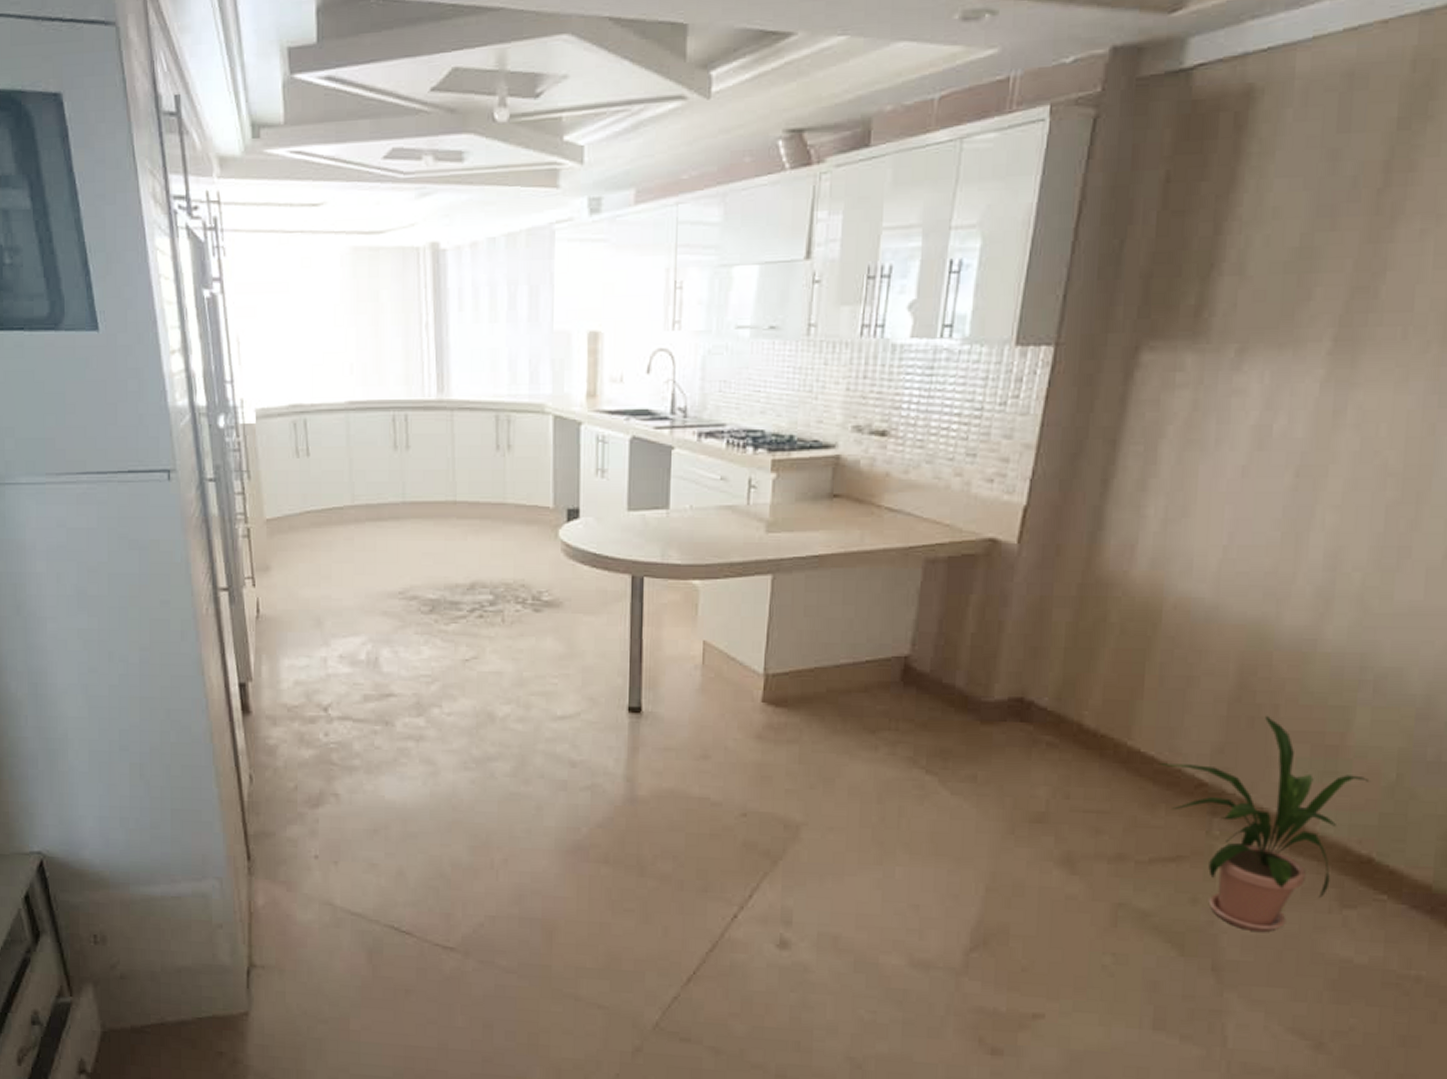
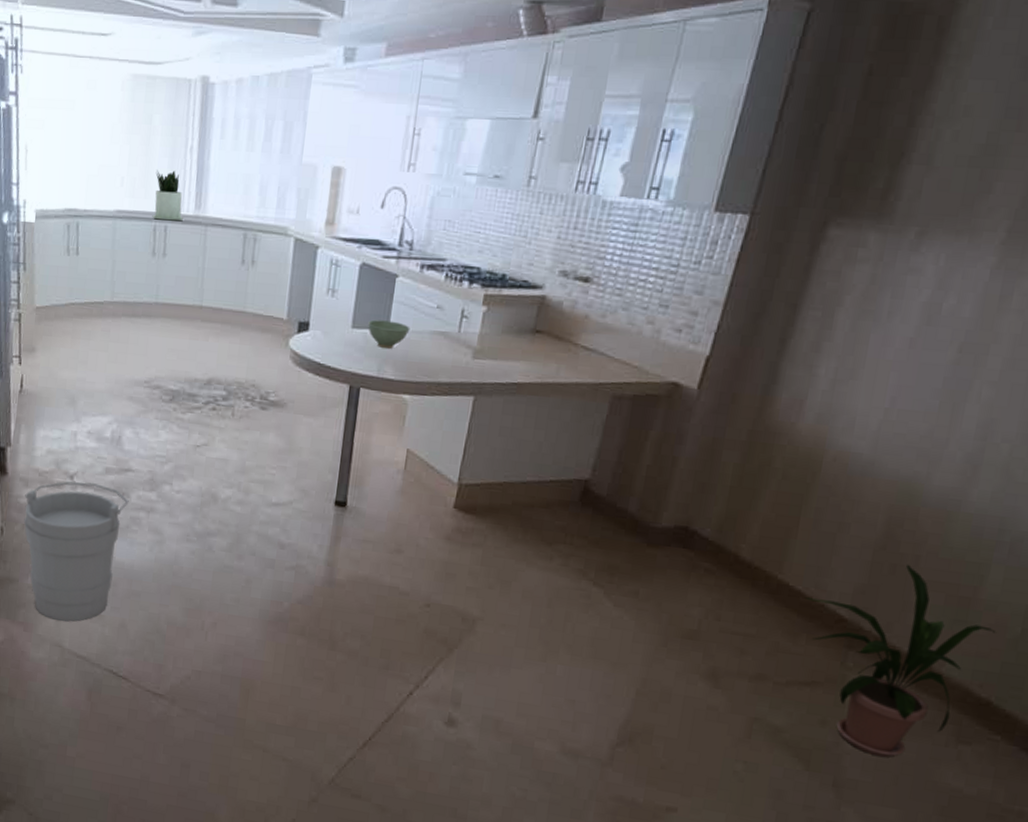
bucket: none [274,713,394,875] -> present [23,481,129,622]
planter: none [388,351,425,408] -> present [152,169,183,221]
bowl: none [644,499,693,530] -> present [367,319,410,349]

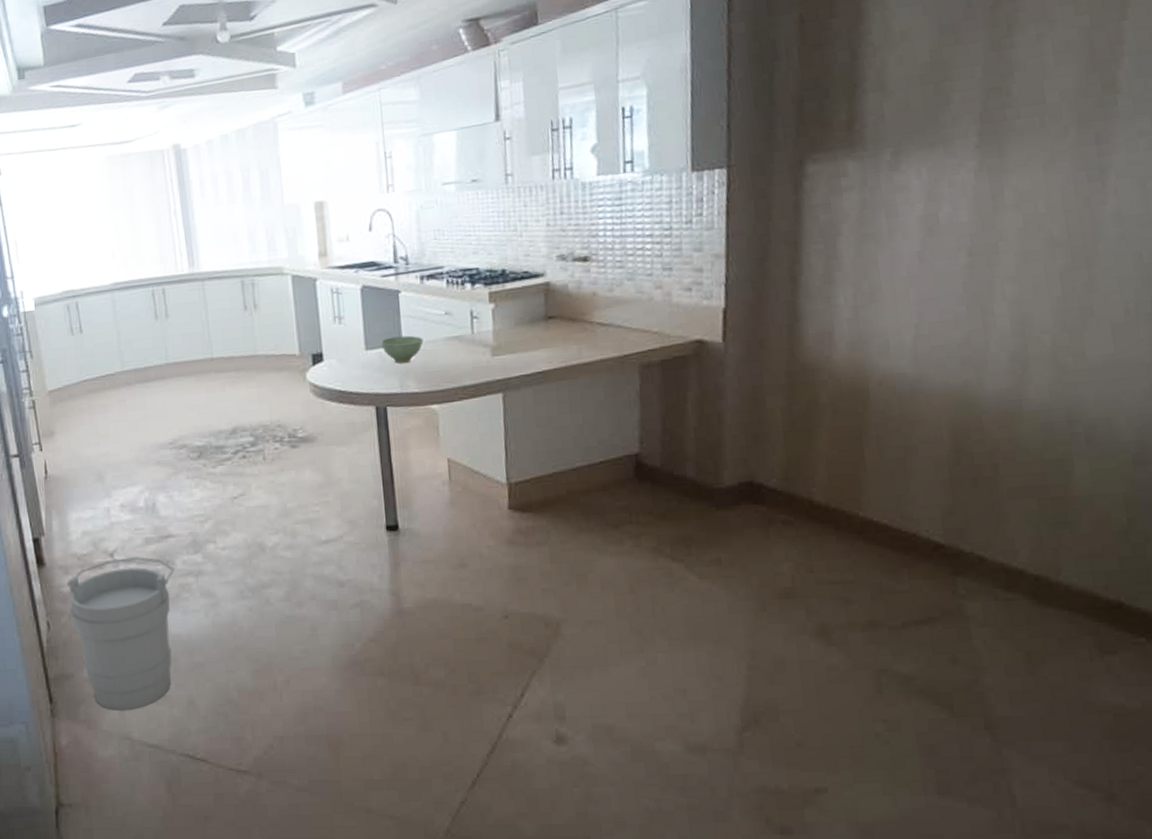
planter: present [152,169,183,221] -> none [144,235,179,285]
house plant: present [805,564,996,758] -> none [893,475,1102,686]

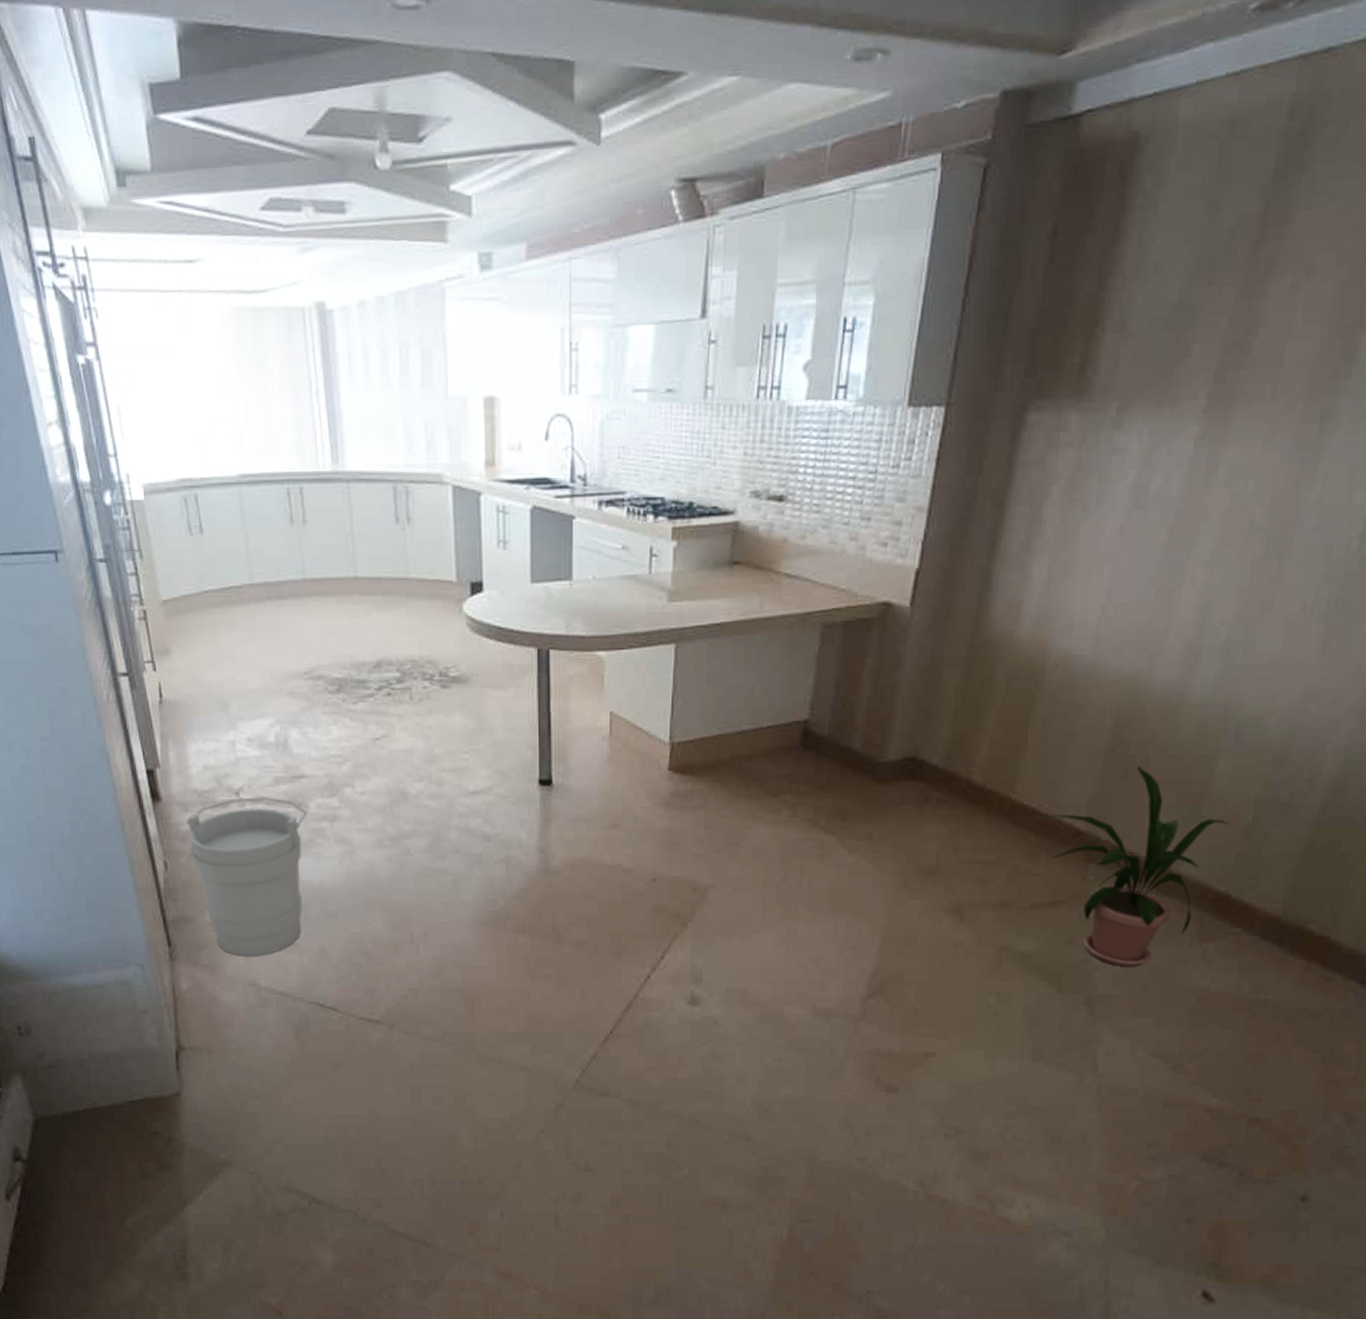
bowl: present [380,335,424,364] -> none [547,569,596,601]
house plant: none [893,475,1102,686] -> present [1040,765,1229,967]

